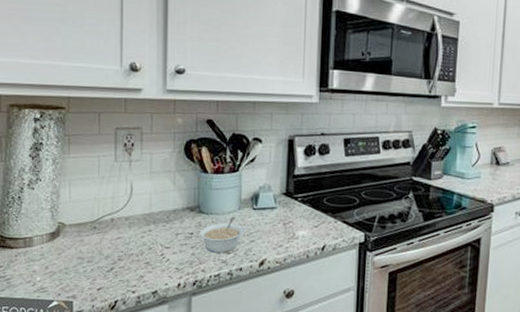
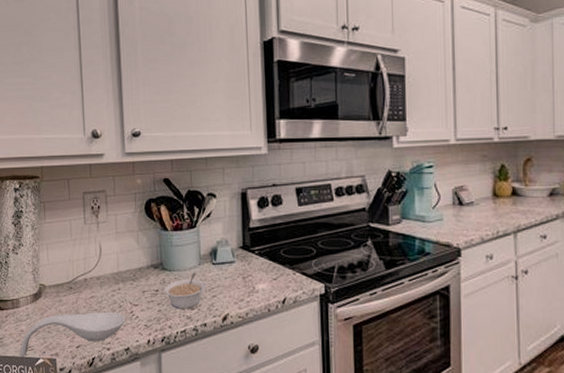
spoon rest: none [29,253,155,299] -> present [19,311,126,357]

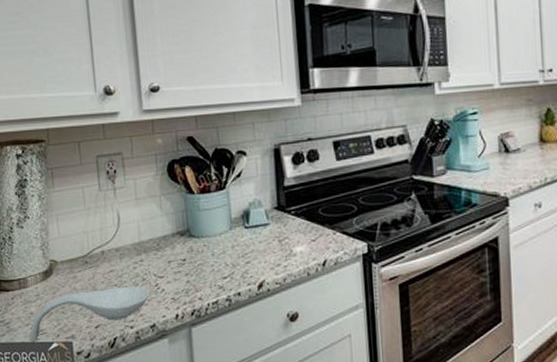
legume: present [164,272,206,309] -> none [192,237,239,279]

